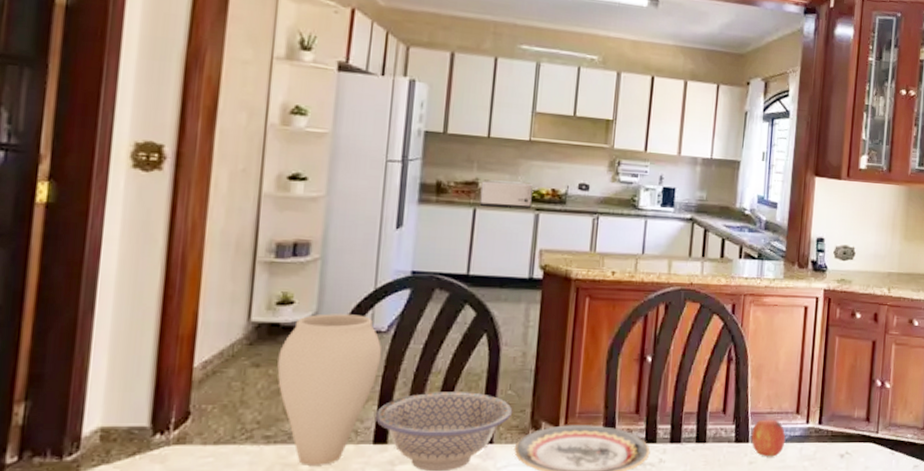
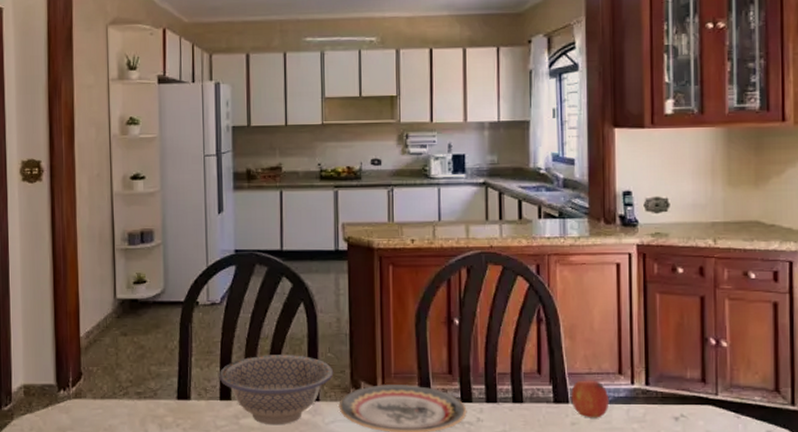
vase: present [277,313,381,465] -> none [139,289,218,417]
toaster: present [479,179,535,209] -> none [284,163,332,189]

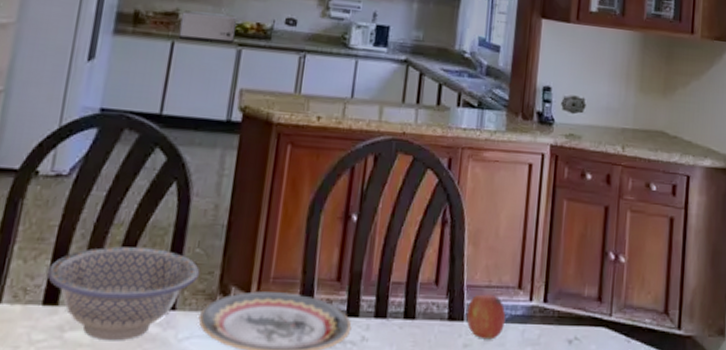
toaster: none [284,163,332,189] -> present [178,10,239,44]

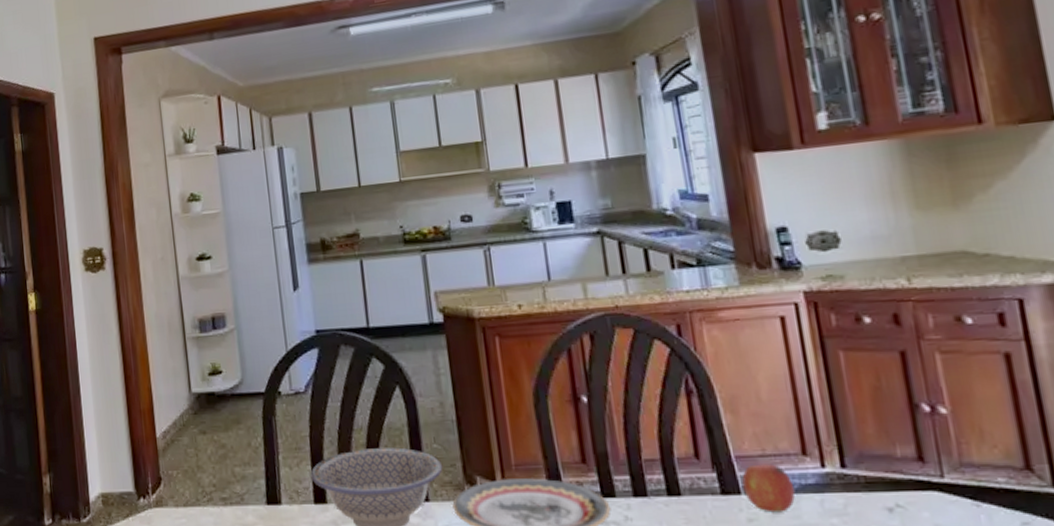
toaster: present [178,10,239,44] -> none [362,224,417,257]

